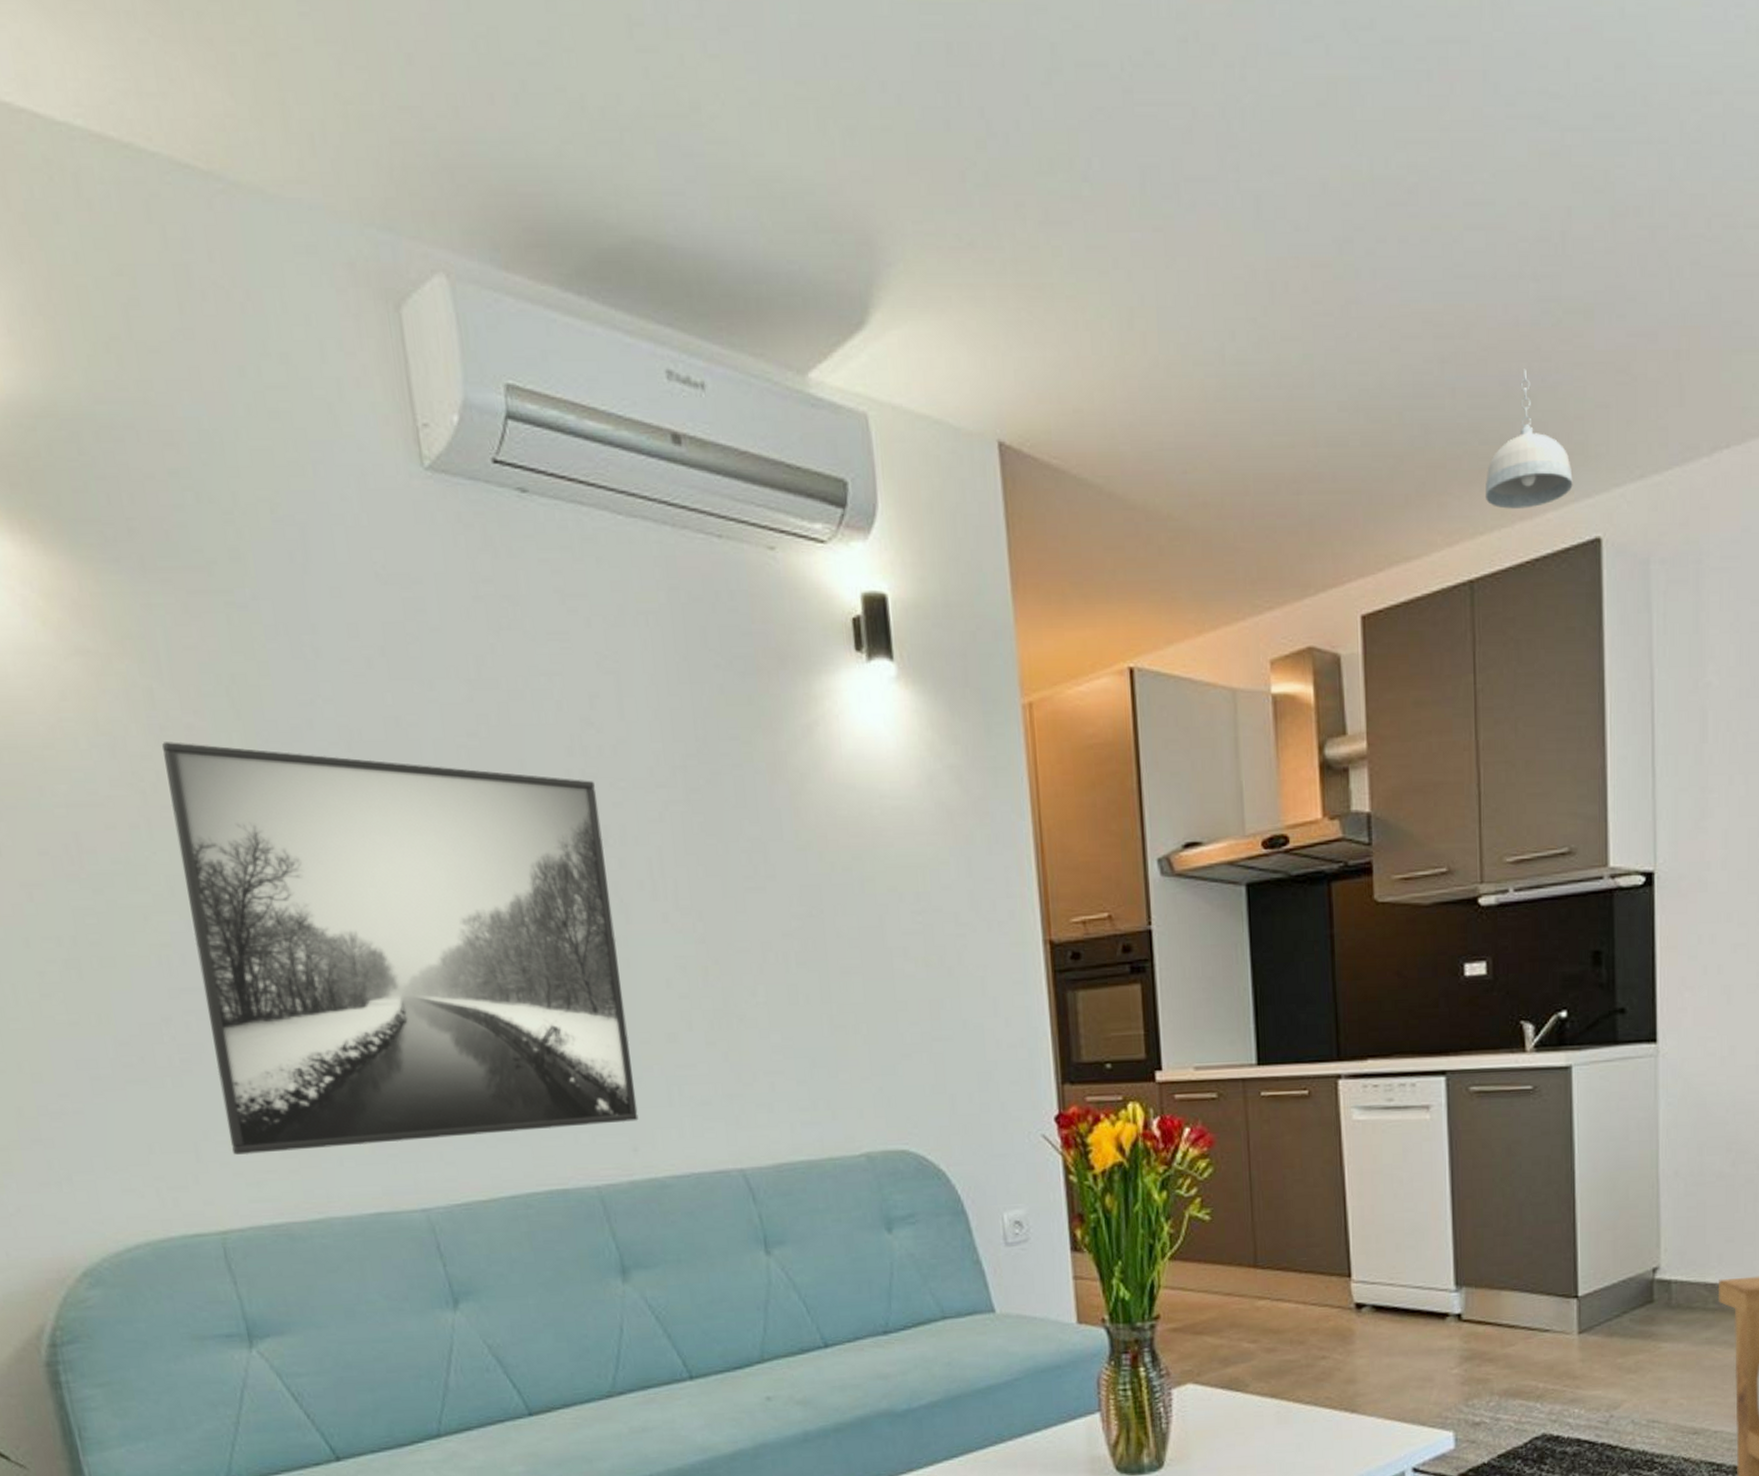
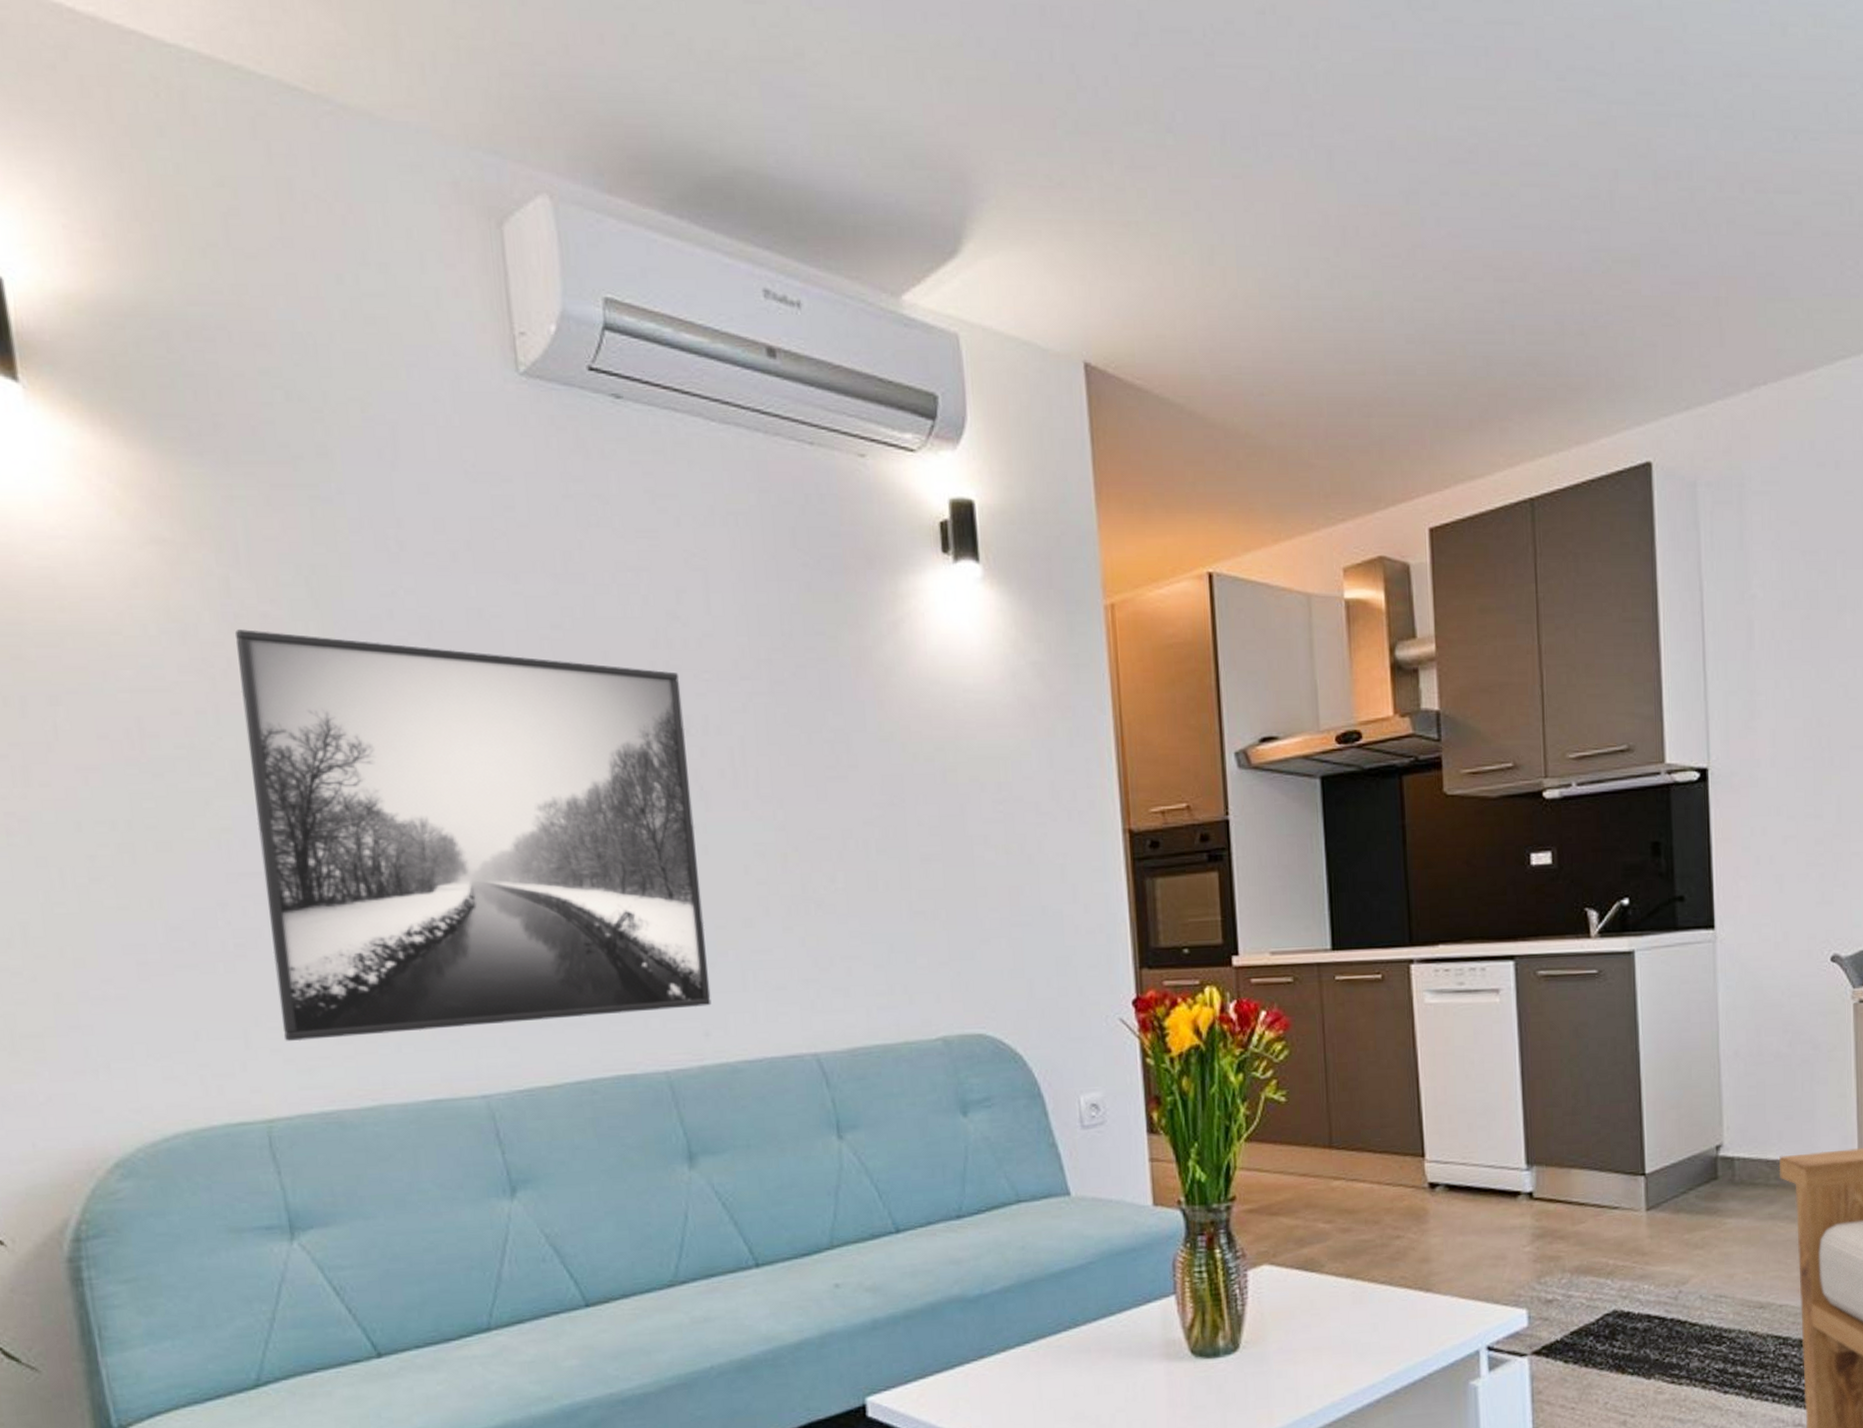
pendant light: present [1485,369,1573,509] -> none [1543,310,1624,434]

